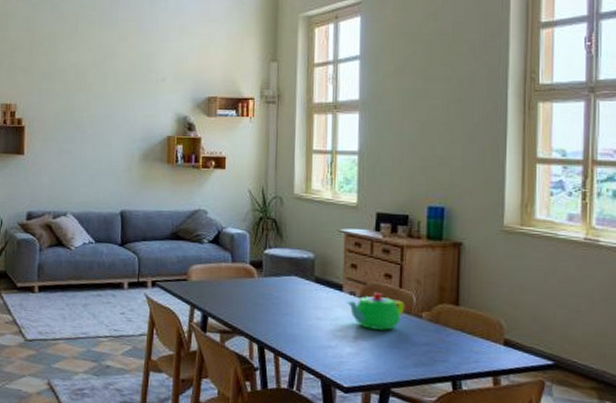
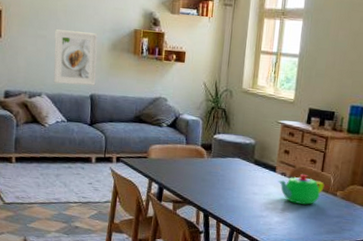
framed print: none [79,142,127,202] -> present [53,29,98,86]

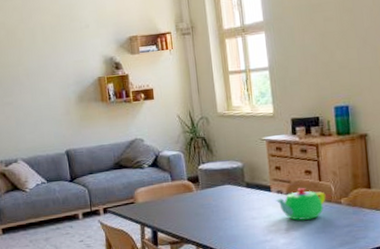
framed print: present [53,29,98,86] -> none [20,89,69,147]

